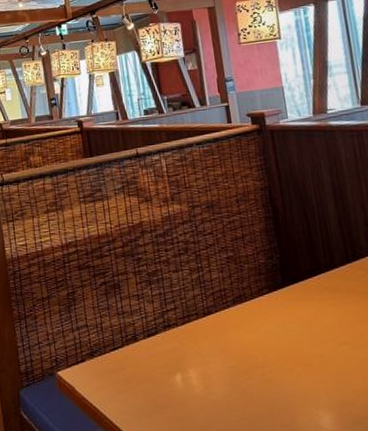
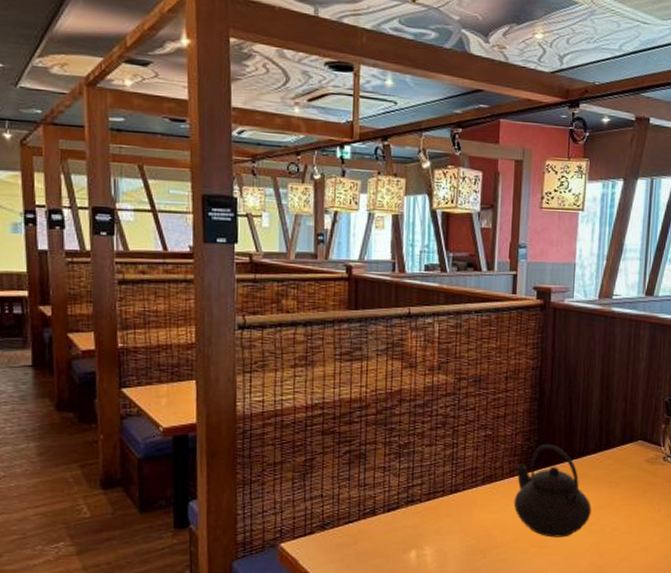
teapot: none [264,260,353,355] -> present [513,444,592,538]

